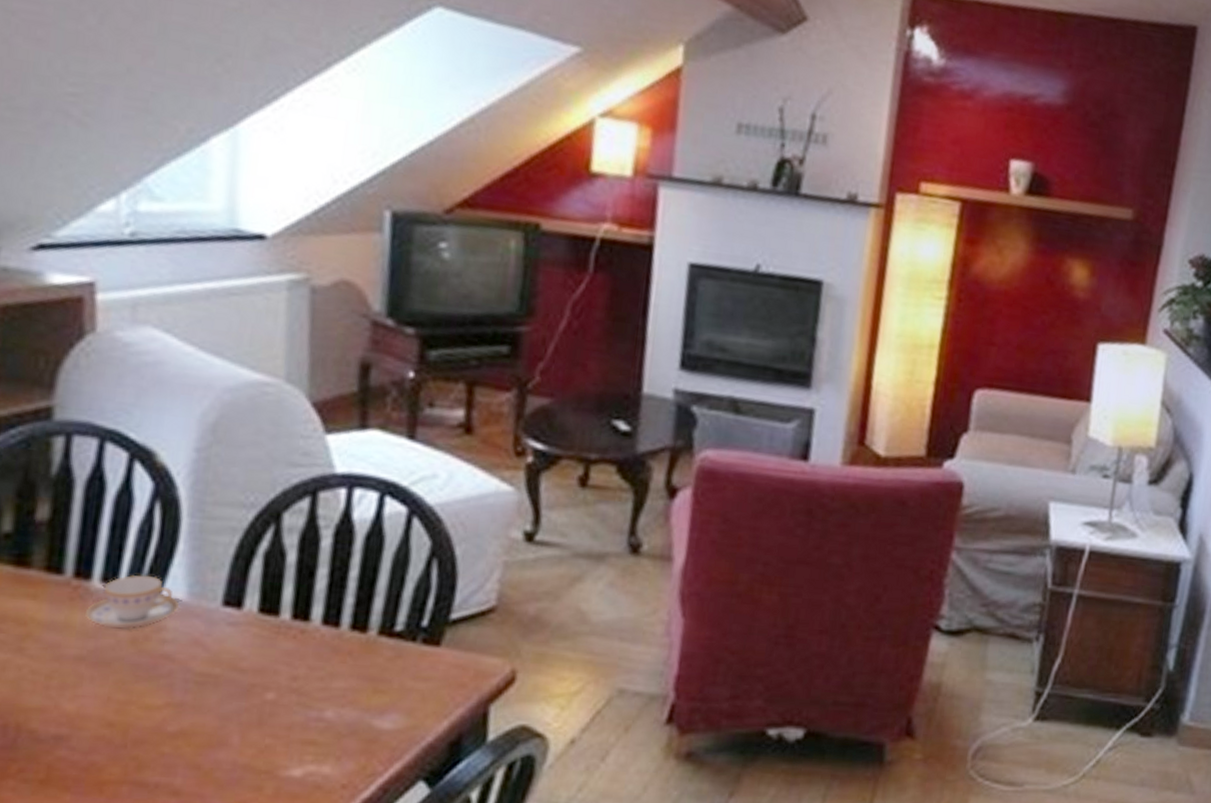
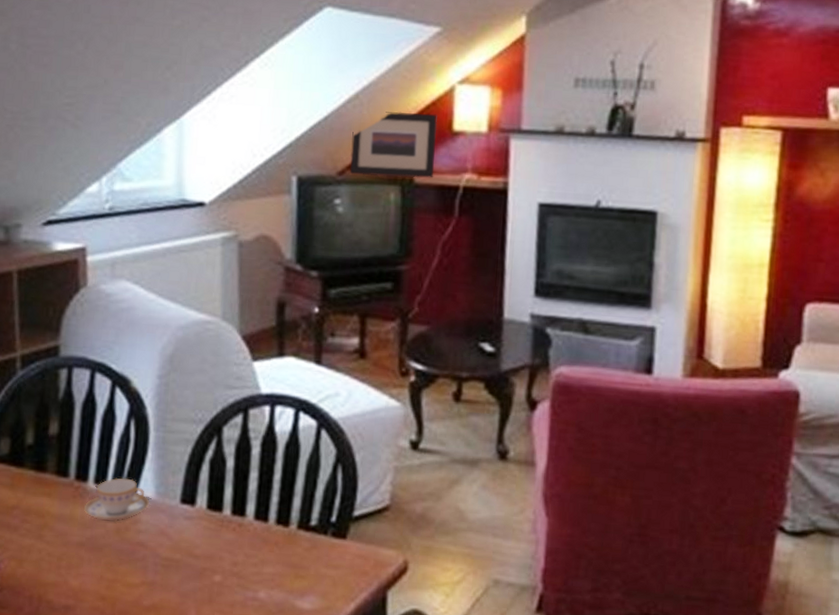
picture frame: none [459,142,573,226] -> present [349,111,438,179]

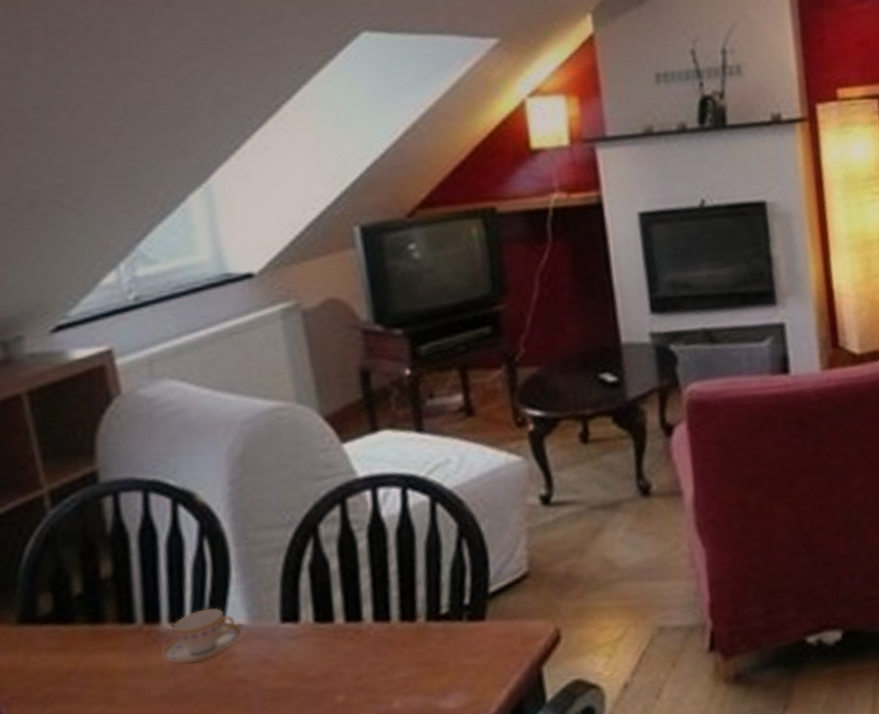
picture frame: present [349,111,438,179] -> none [416,133,518,213]

